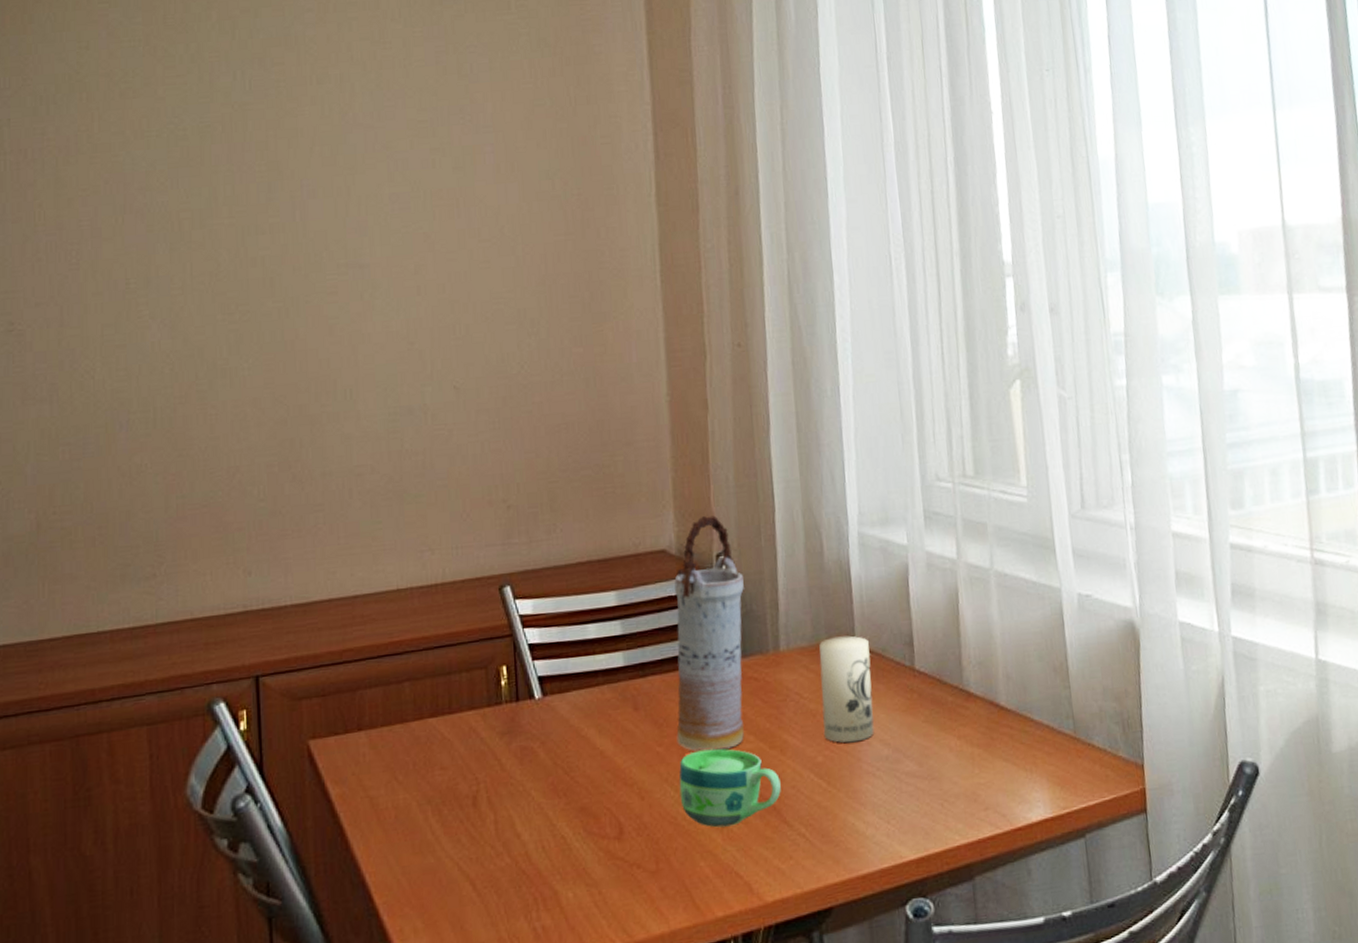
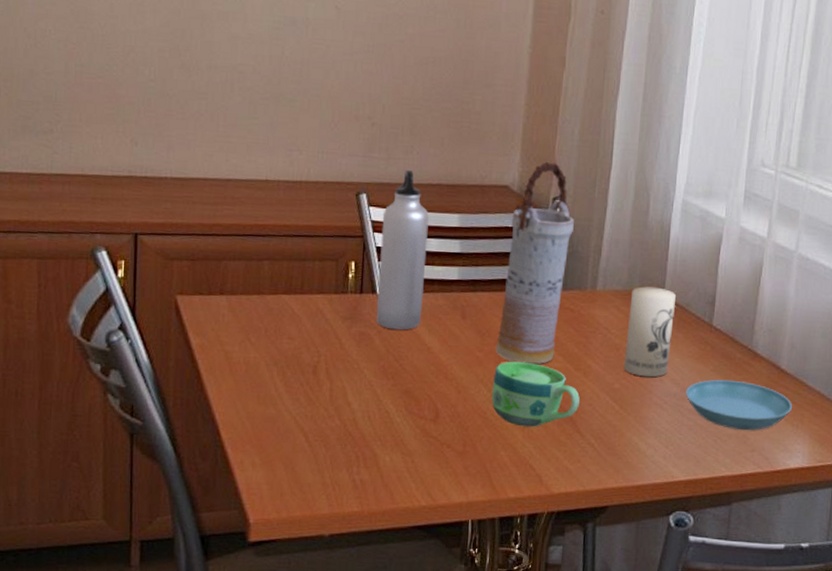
water bottle: none [531,550,589,738] -> present [376,169,429,330]
saucer: none [898,728,1021,787] -> present [686,379,792,431]

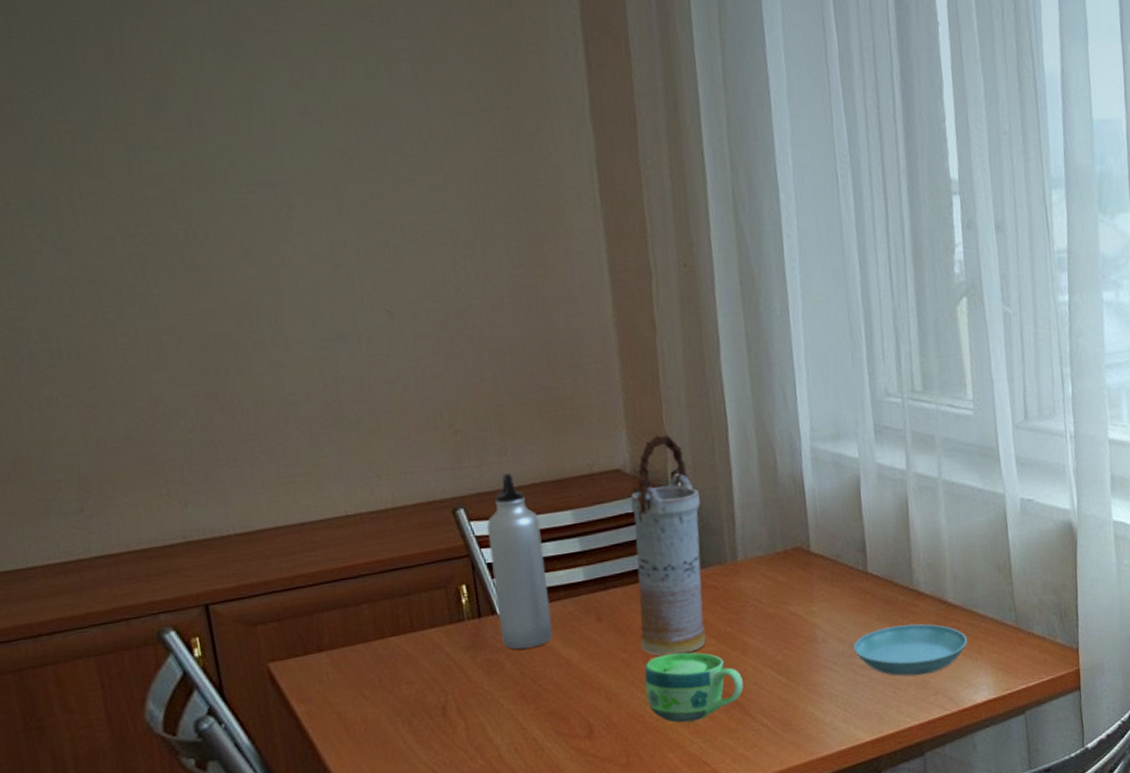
candle: present [623,286,676,378] -> none [775,544,831,642]

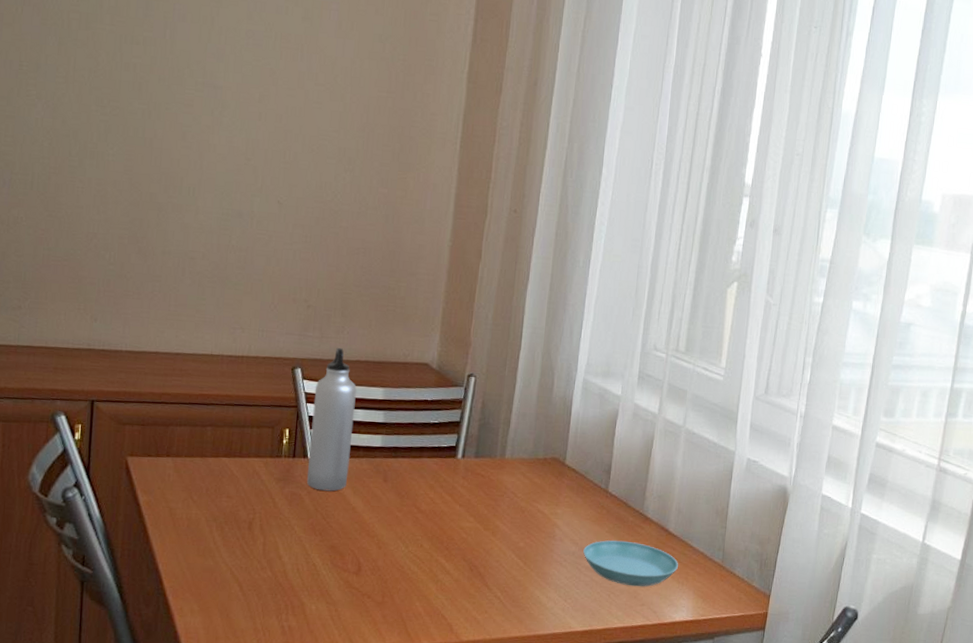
vase: present [630,435,706,656] -> none [413,343,486,524]
cup: present [644,652,744,723] -> none [408,520,488,581]

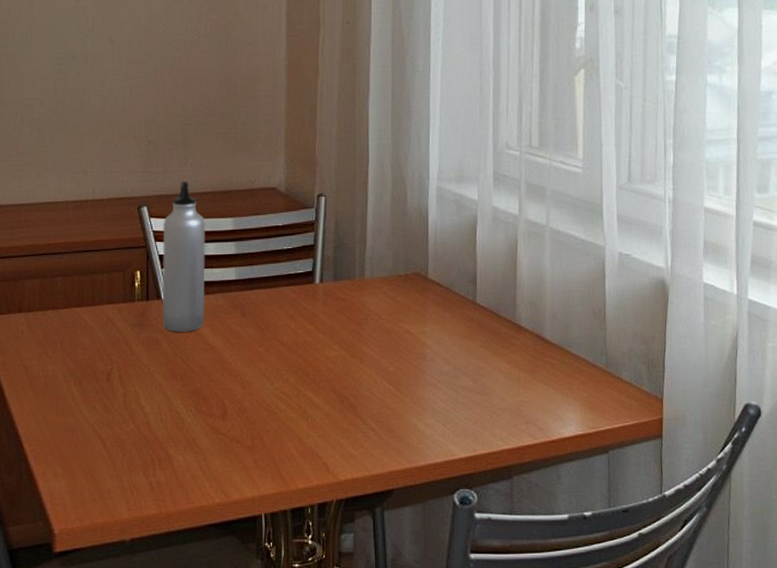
saucer: present [583,540,678,587] -> none [457,354,560,403]

